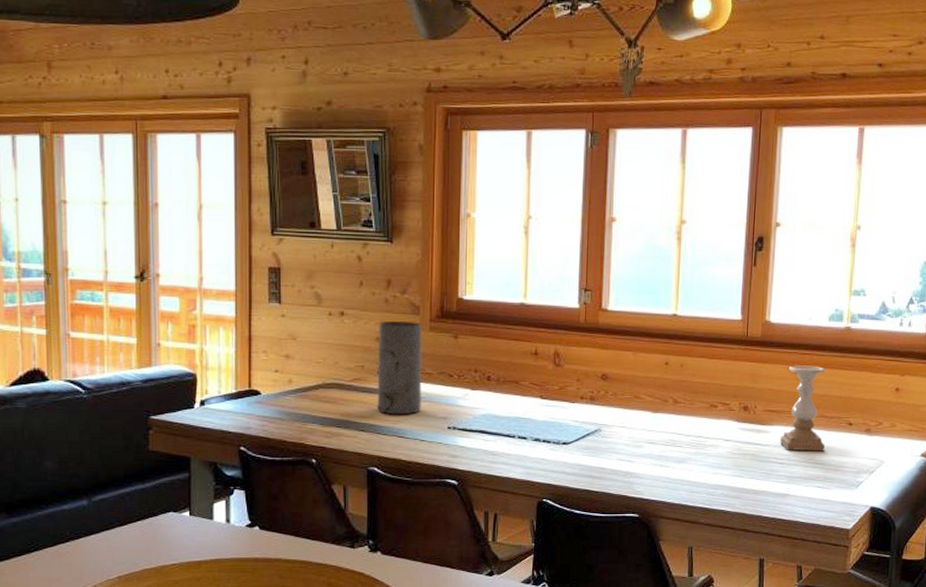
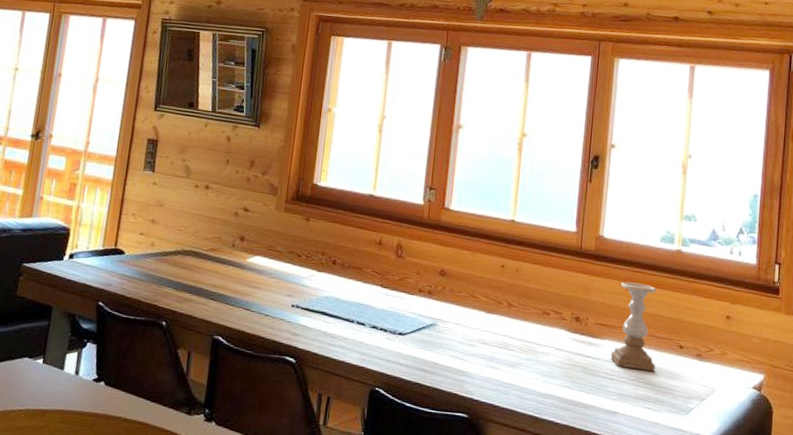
vase: present [377,320,422,415] -> none [228,198,278,289]

